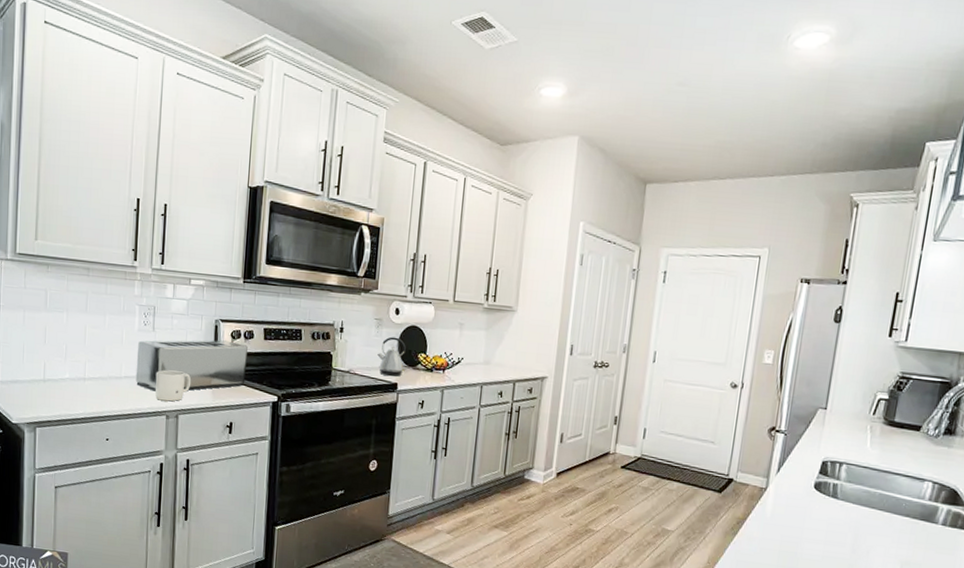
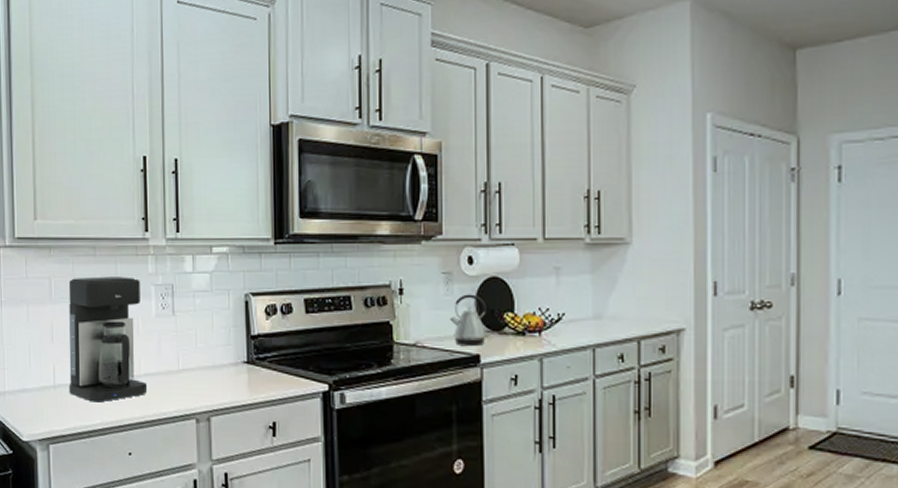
coffee maker: none [57,292,127,397] -> present [68,276,148,403]
toaster: present [135,340,248,391] -> none [156,319,287,390]
mug: present [155,370,192,402] -> none [180,362,223,401]

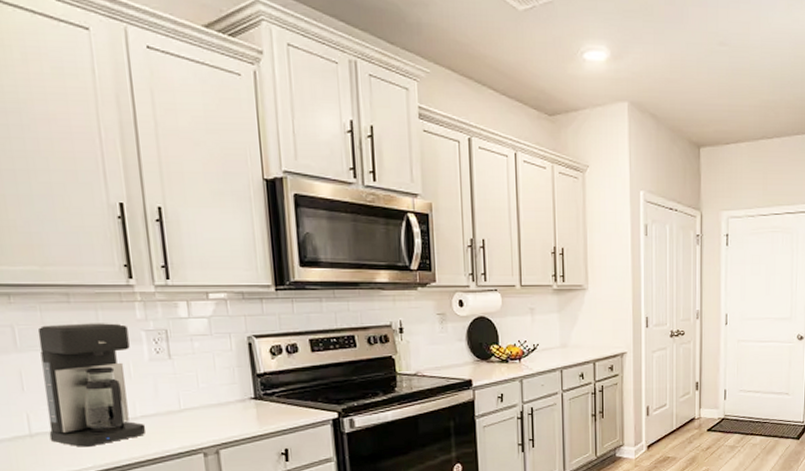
kettle: present [450,294,488,347] -> none [445,331,478,374]

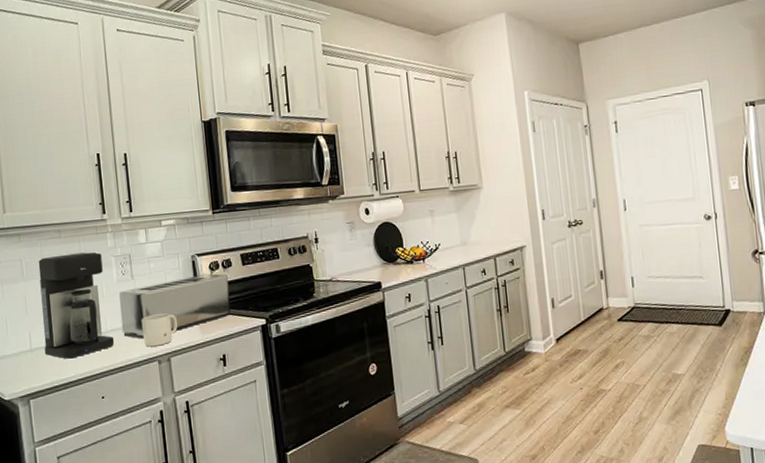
toaster: none [152,358,296,428] -> present [119,273,231,339]
mug: none [181,400,230,437] -> present [141,313,178,347]

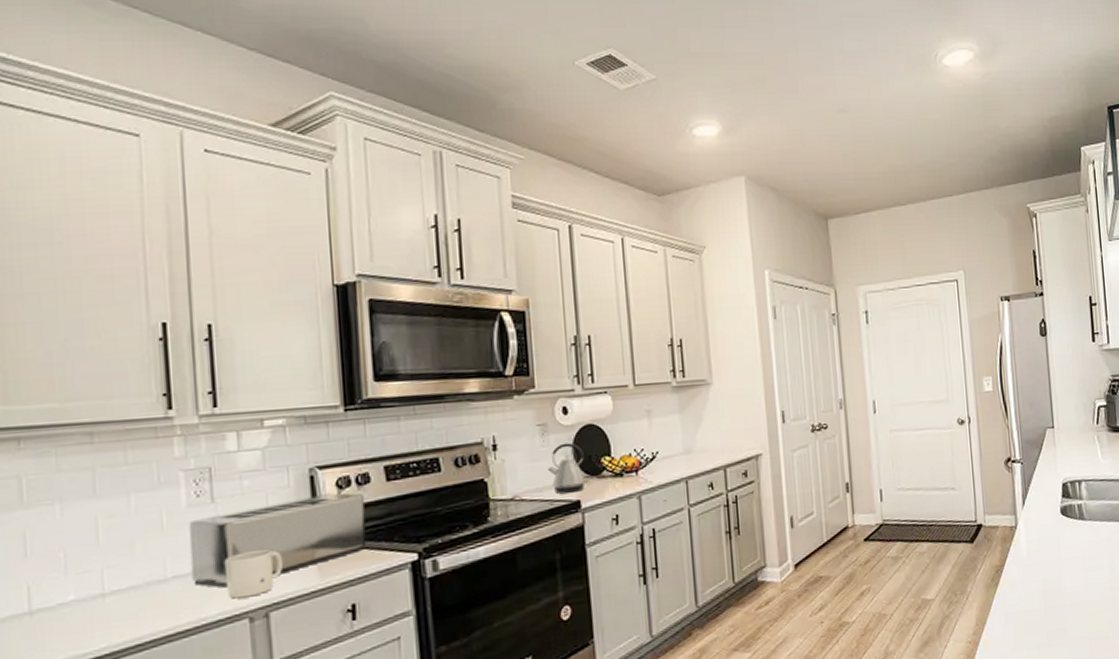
coffee maker: present [38,252,115,359] -> none [50,464,178,623]
kettle: none [356,236,386,277] -> present [548,442,587,495]

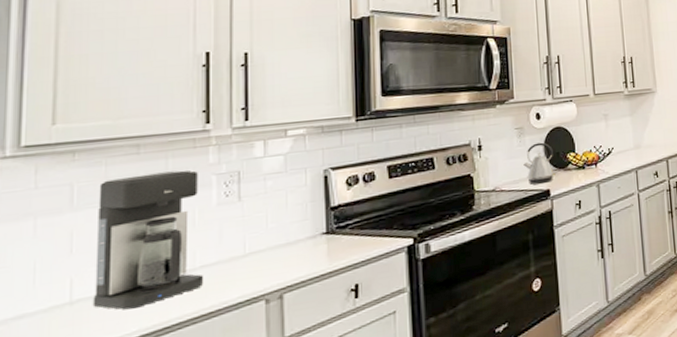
coffee maker: none [50,464,178,623] -> present [92,170,204,310]
toaster: present [189,493,367,588] -> none [217,189,370,275]
mug: present [224,549,284,599] -> none [246,239,298,284]

